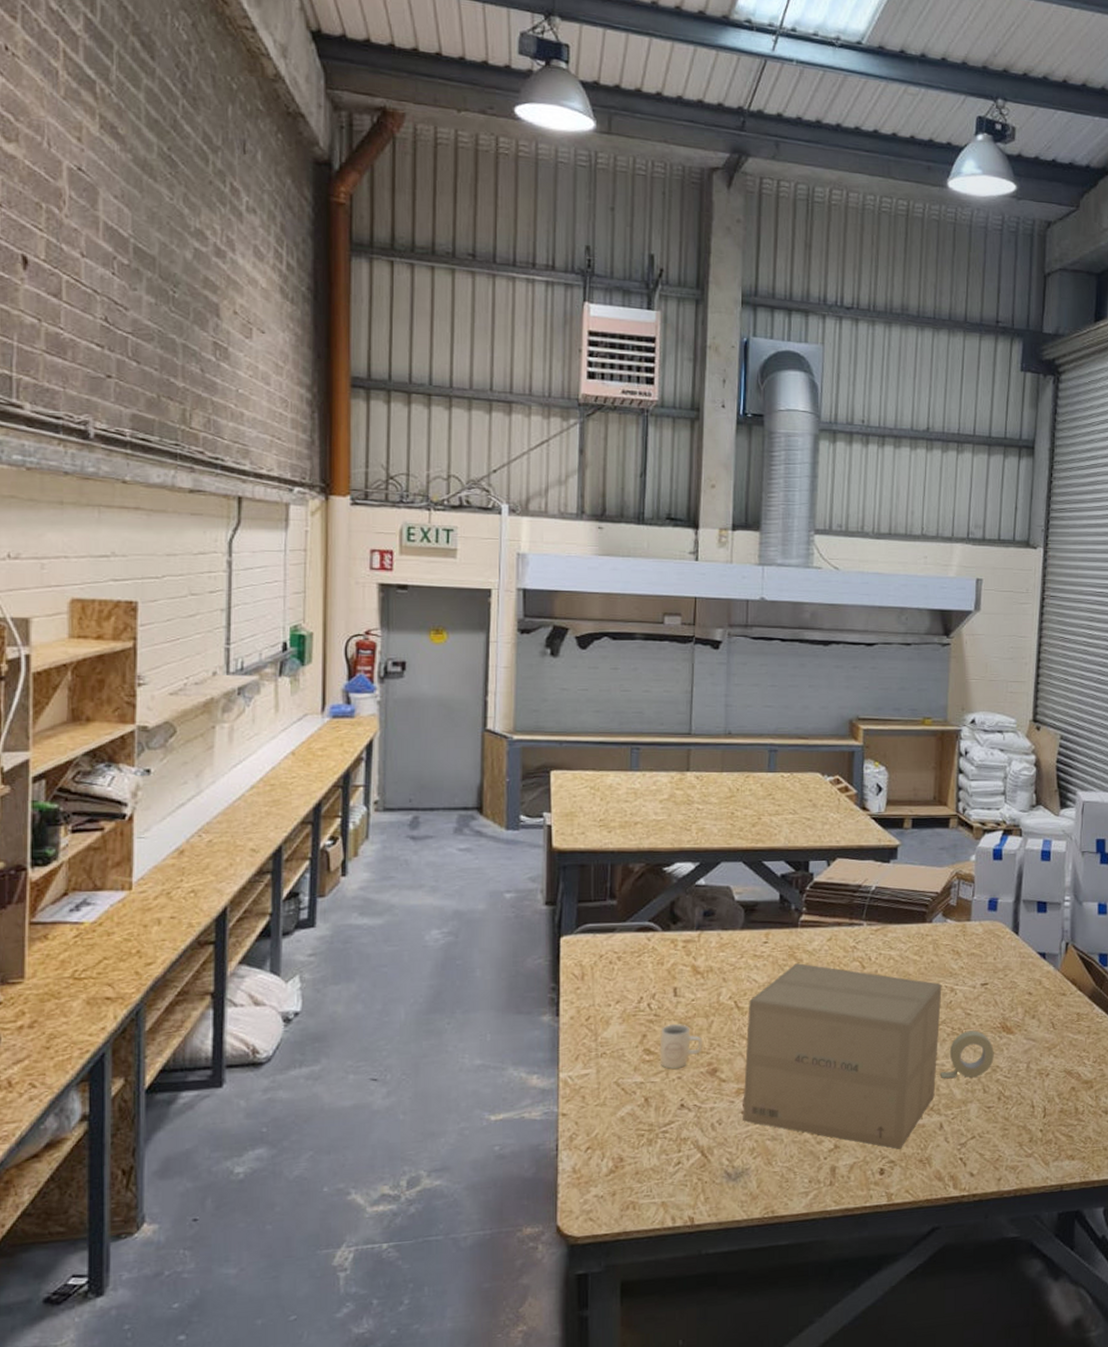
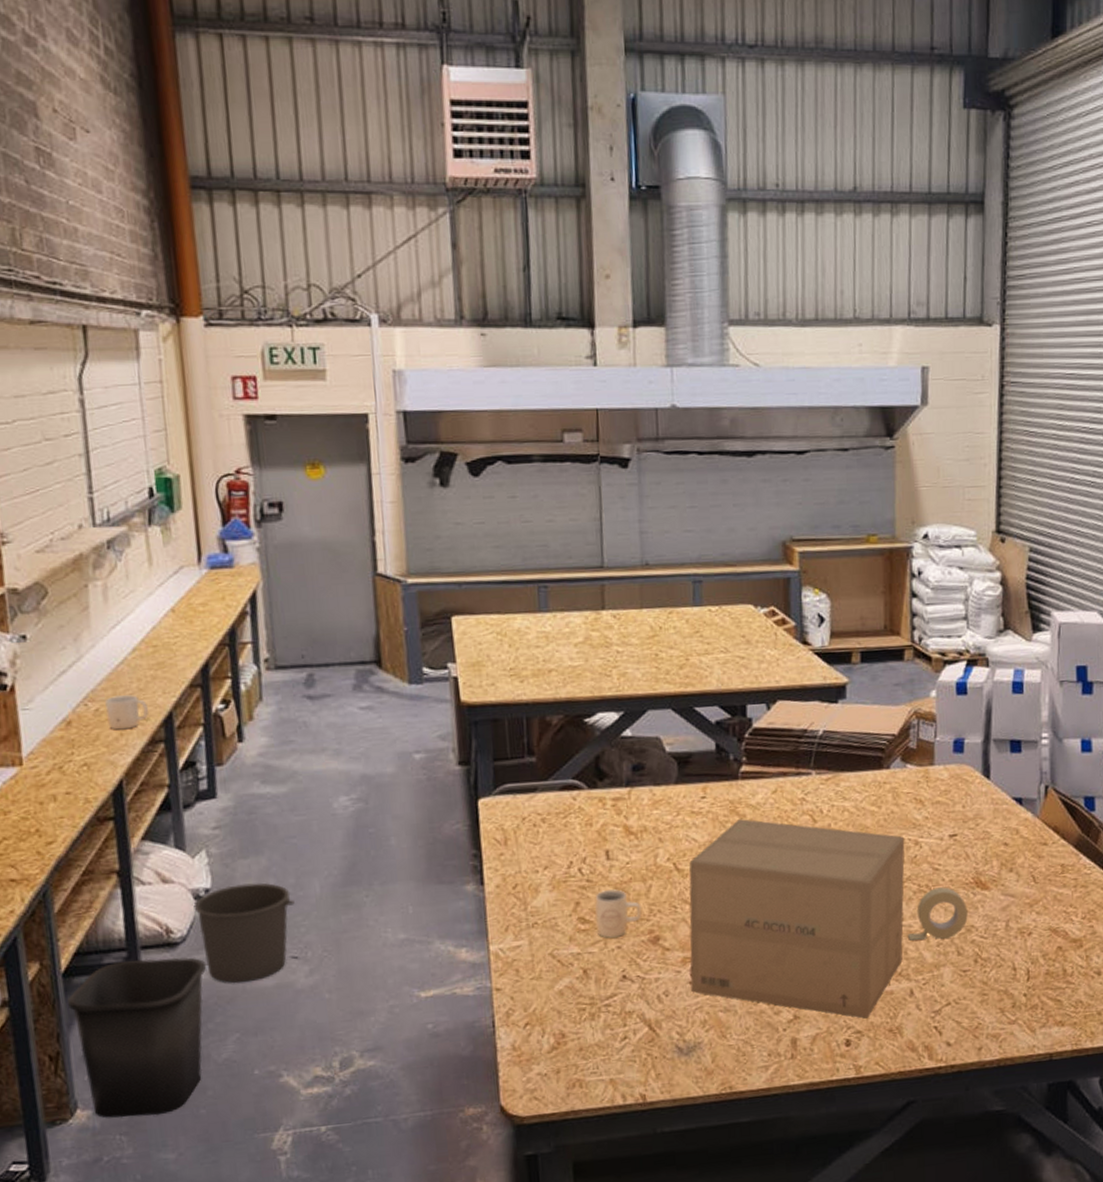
waste bin: none [146,1077,288,1233] -> present [66,957,207,1118]
mug: none [219,828,259,861] -> present [105,695,148,730]
bucket: none [282,1008,379,1104] -> present [193,882,295,984]

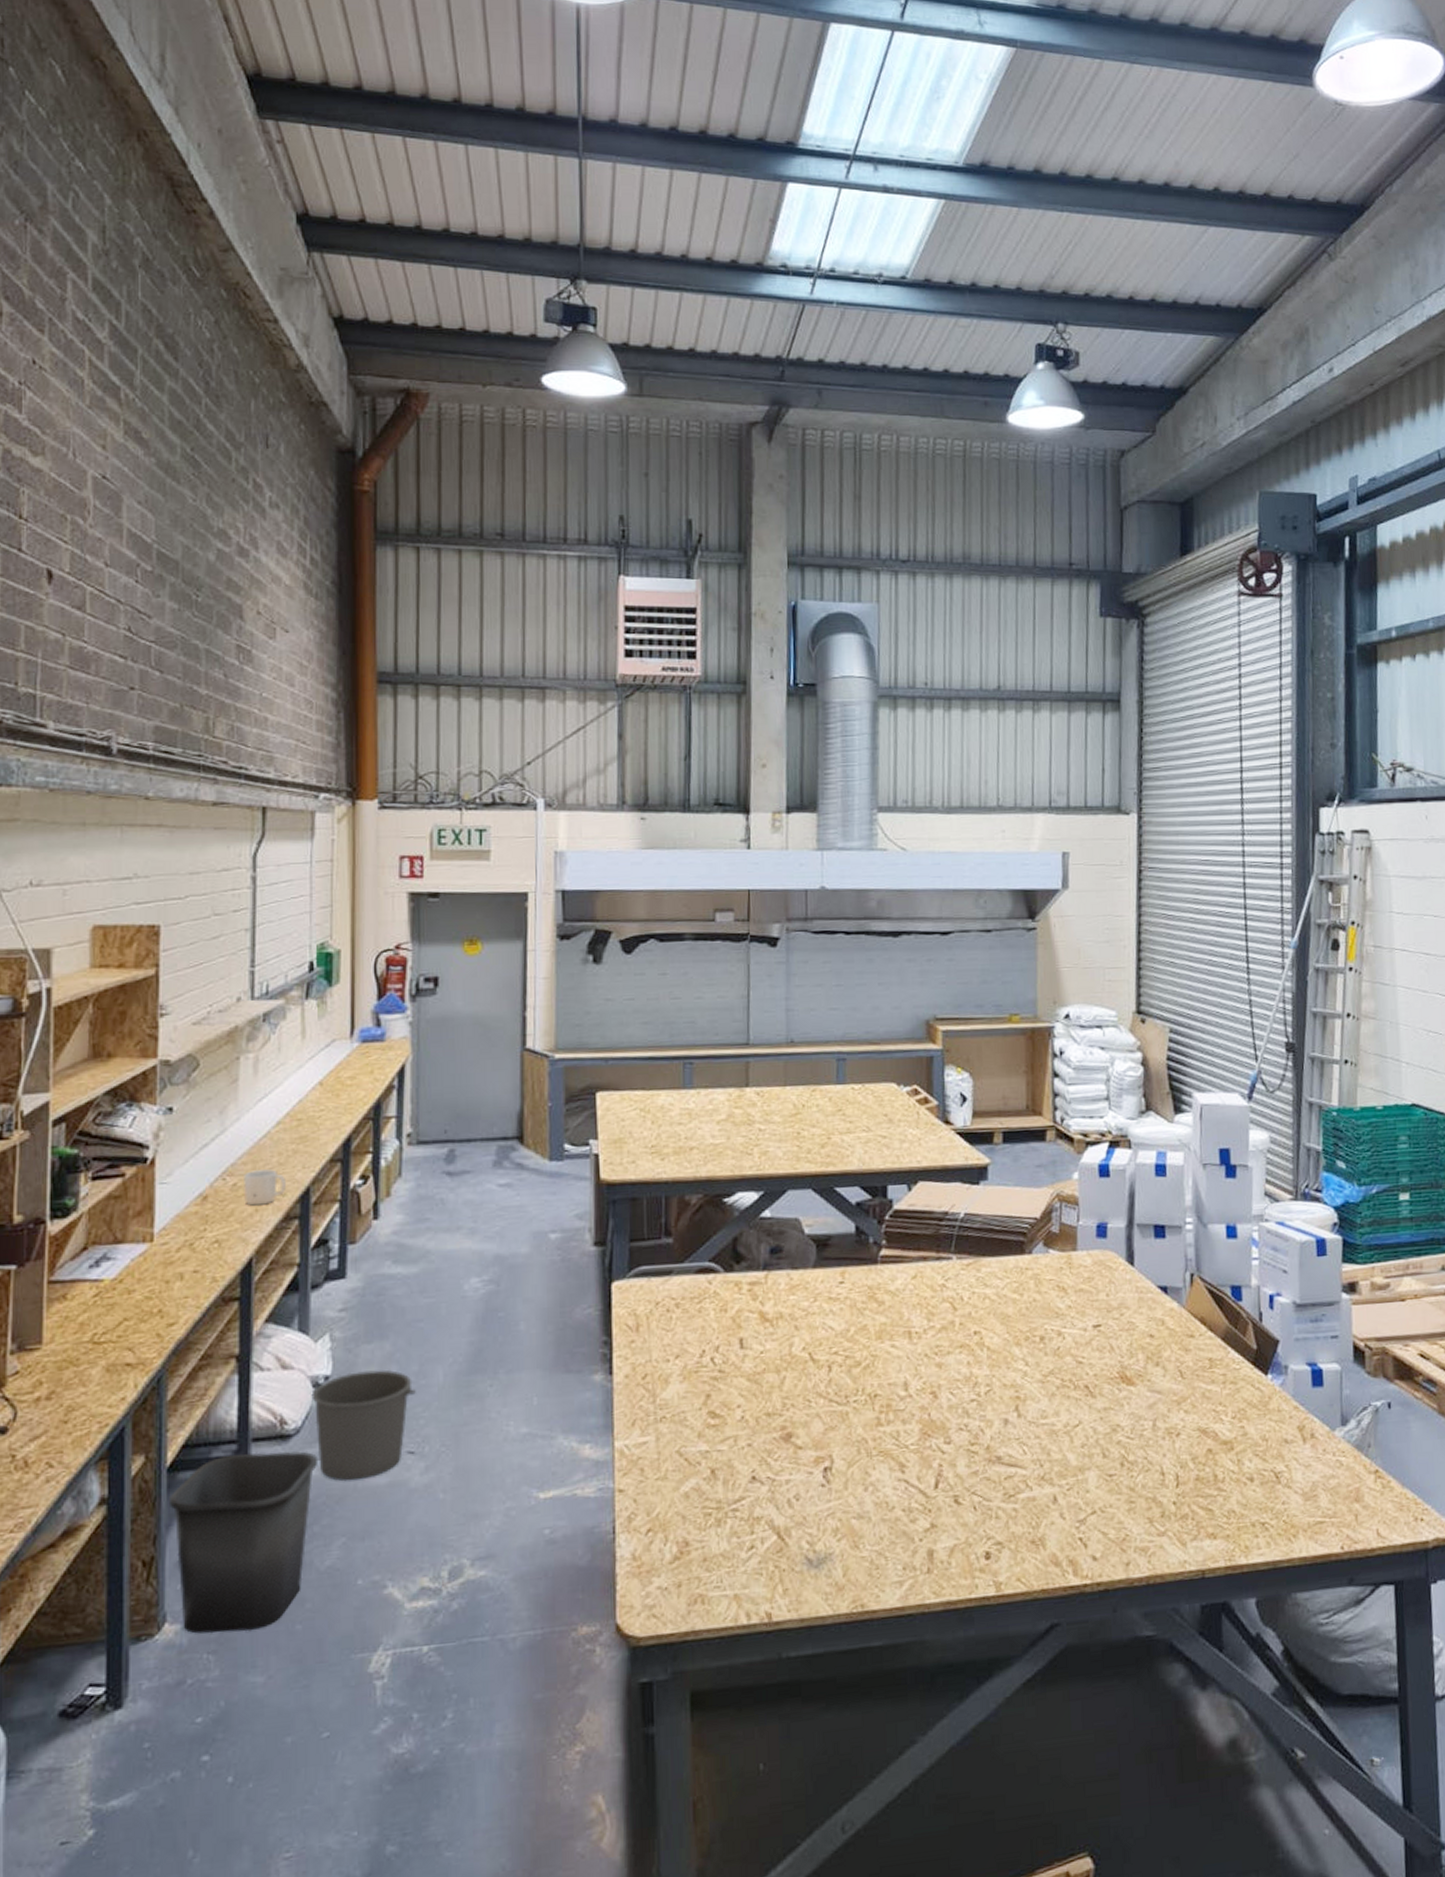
mug: present [594,889,642,938] -> none [725,1381,775,1435]
cardboard box: present [689,819,905,1018] -> none [823,1306,1048,1528]
adhesive tape: present [907,887,968,941] -> none [1050,1382,1113,1441]

